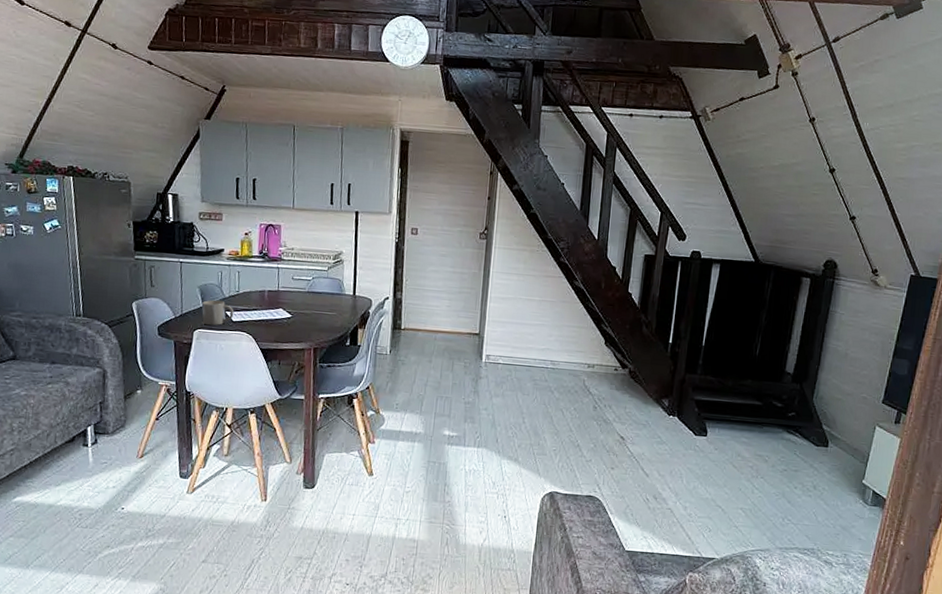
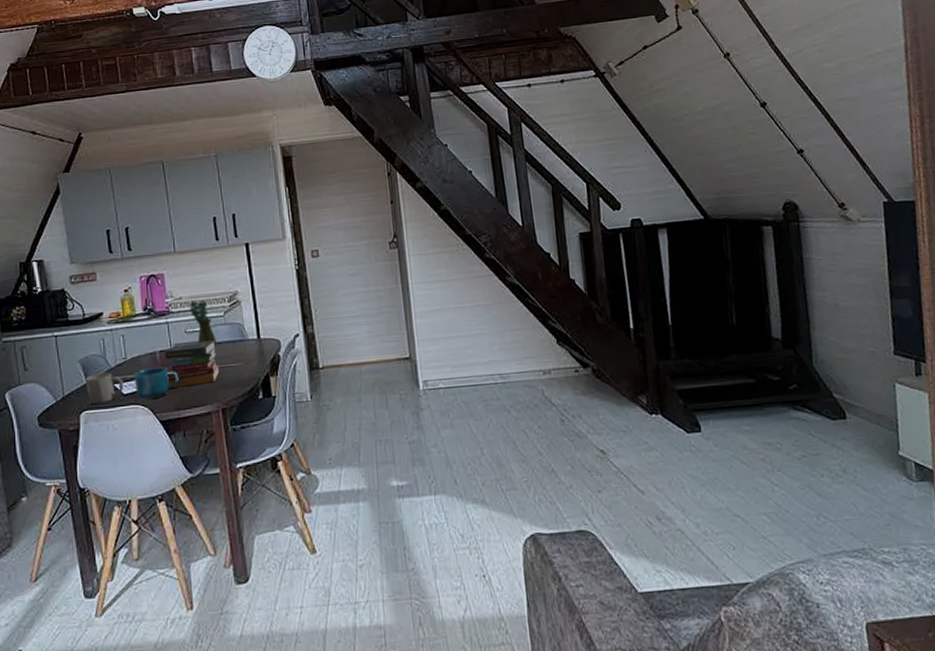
cup: none [243,303,281,330] -> present [133,367,179,400]
books: none [271,287,317,325] -> present [165,340,219,388]
vase: none [298,251,319,298] -> present [189,299,217,350]

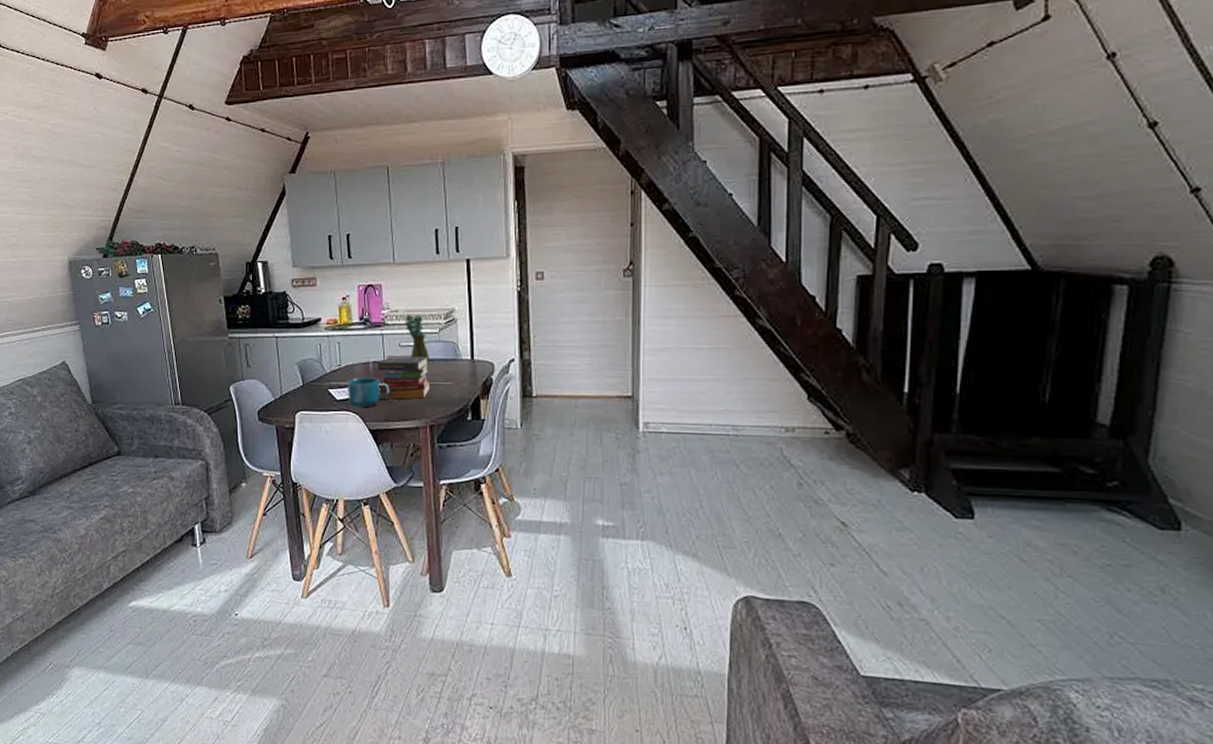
mug: present [86,372,124,405] -> none [302,377,337,407]

